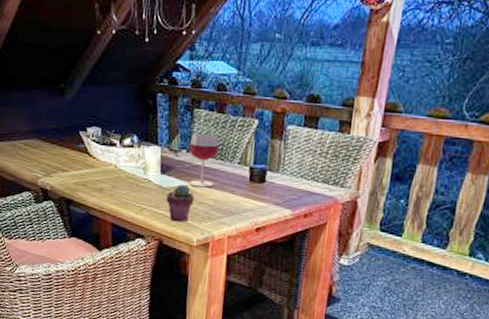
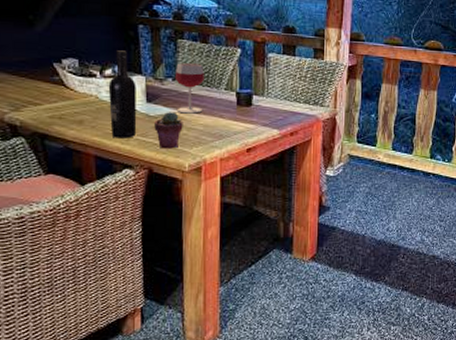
wine bottle: none [126,119,152,209] -> present [108,50,137,139]

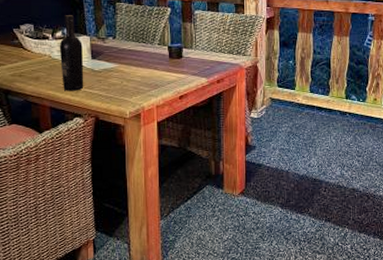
potted succulent: present [154,112,183,149] -> none [99,66,123,99]
wineglass: present [174,63,204,114] -> none [114,23,140,67]

